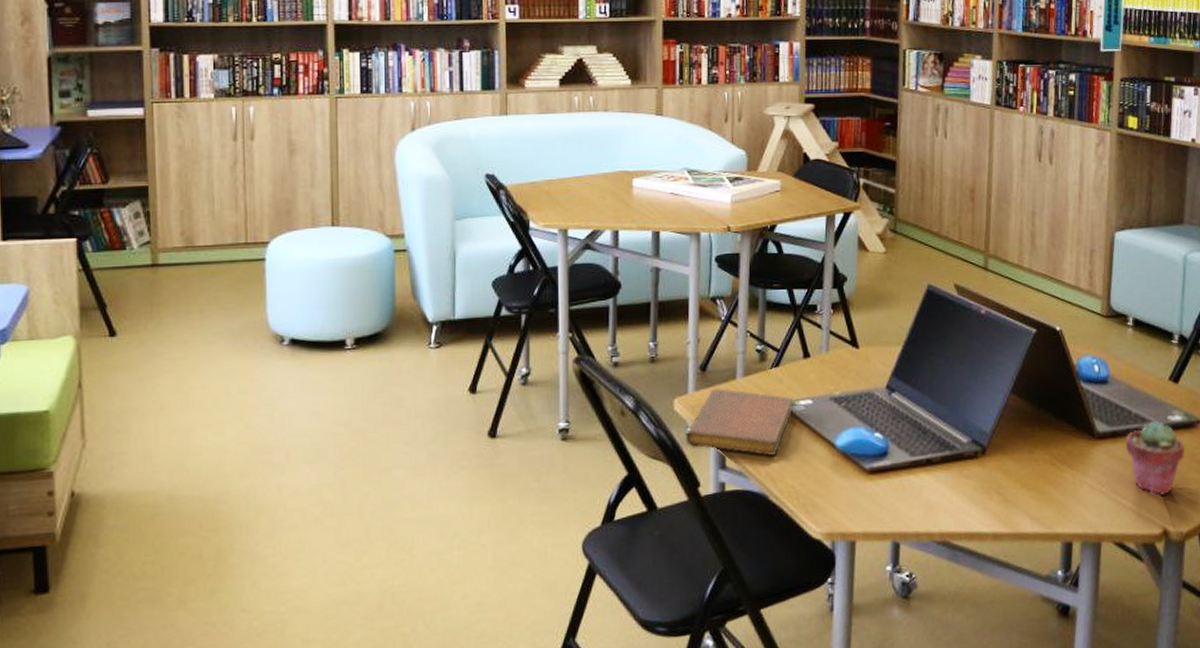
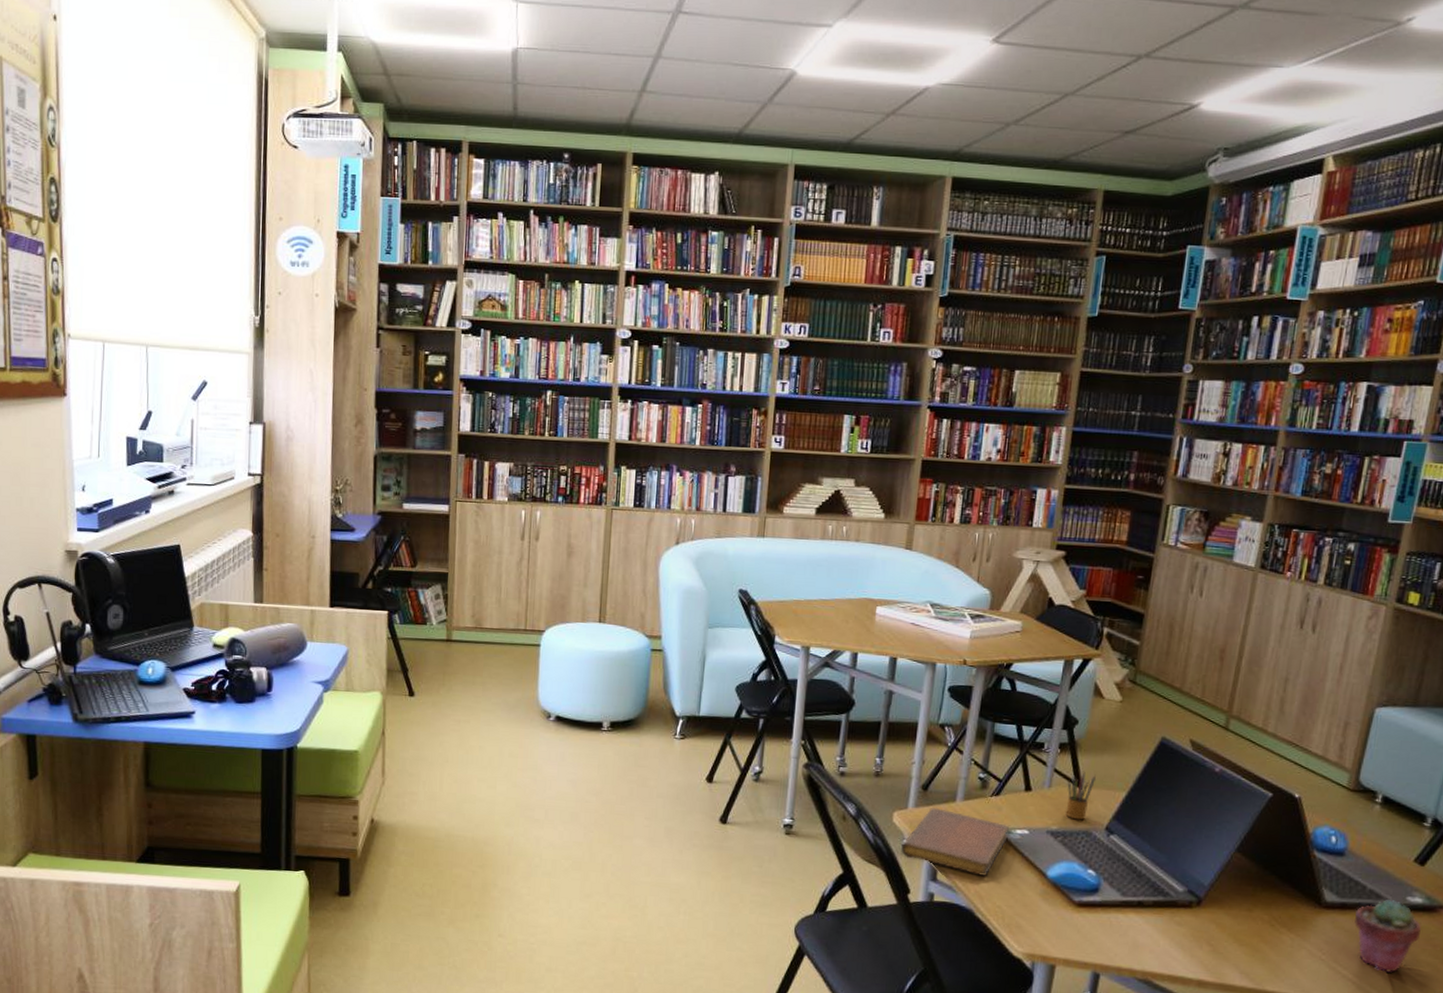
pencil box: none [844,329,871,382] -> present [1065,771,1096,820]

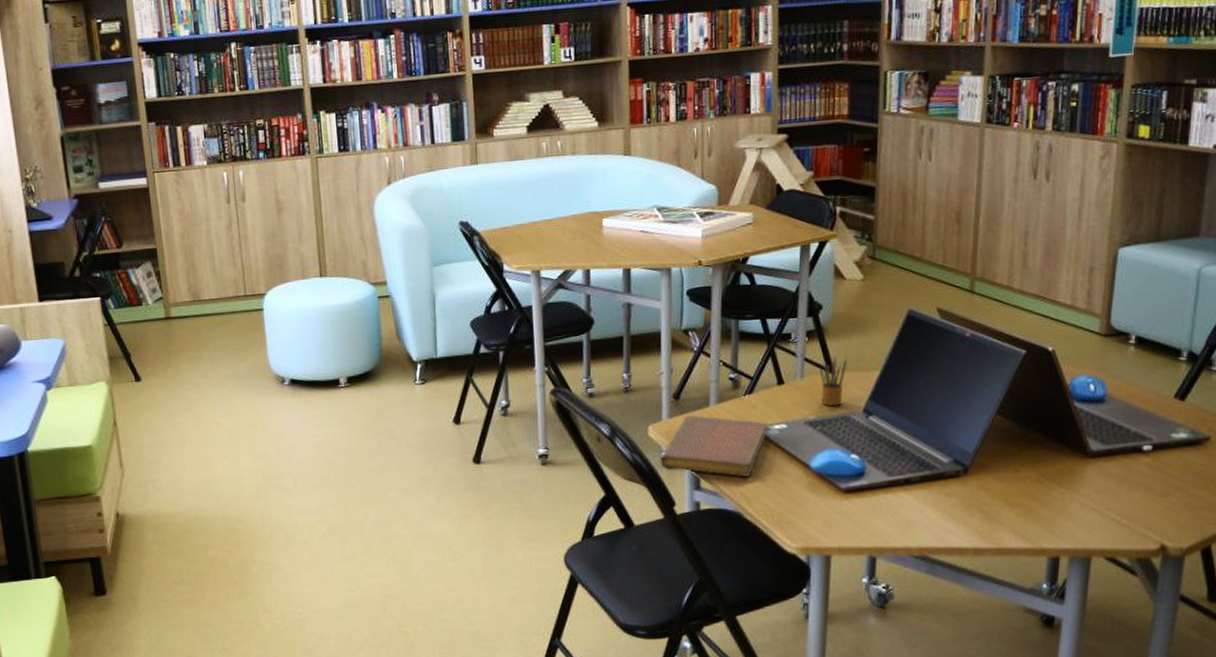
potted succulent: present [1354,899,1422,973] -> none [1122,438,1190,512]

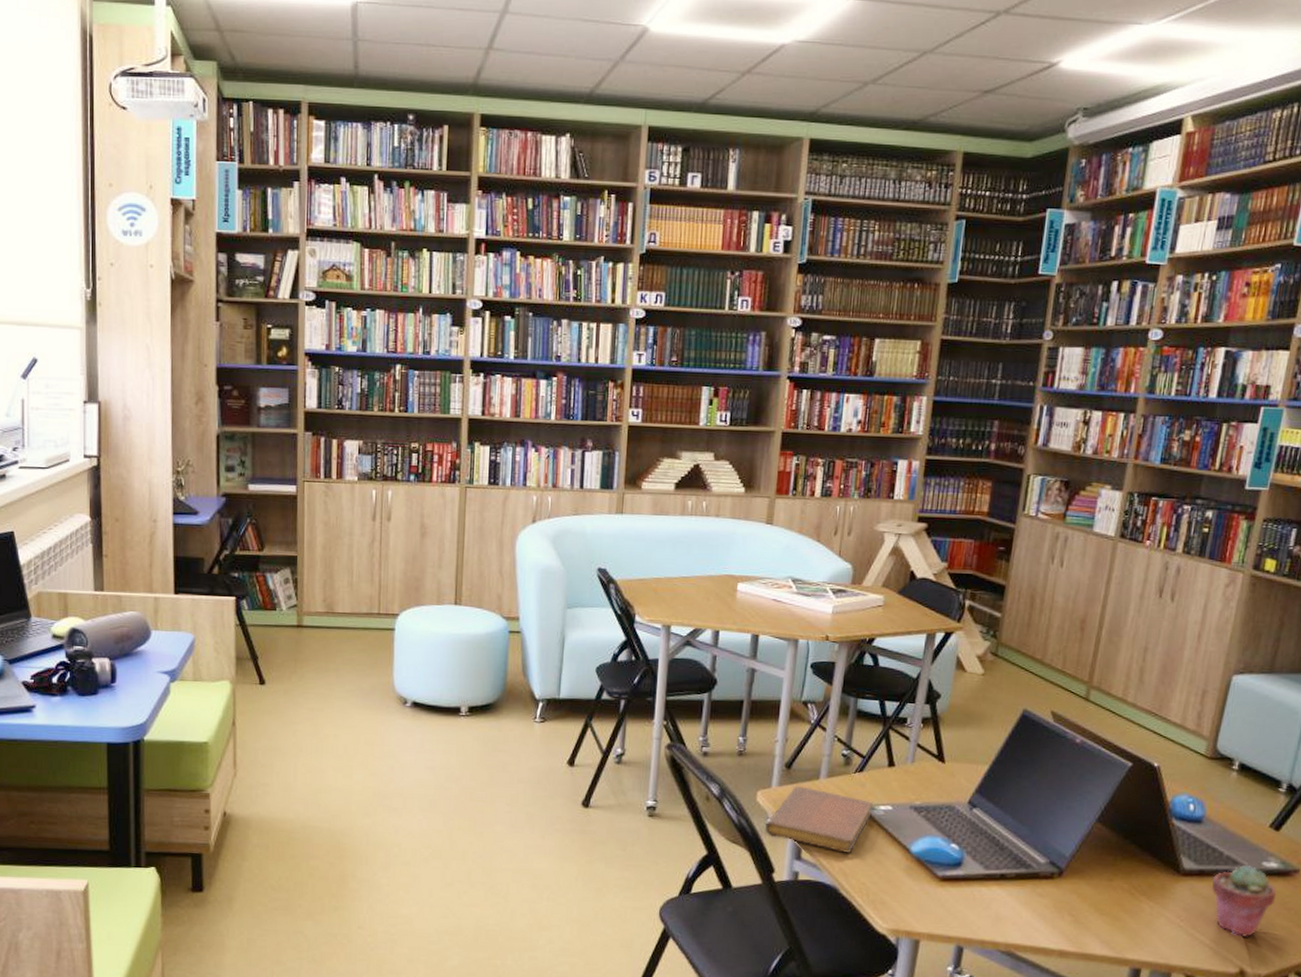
pencil box: present [819,356,847,407] -> none [928,745,959,795]
potted succulent: none [1122,438,1190,512] -> present [1212,864,1277,937]

